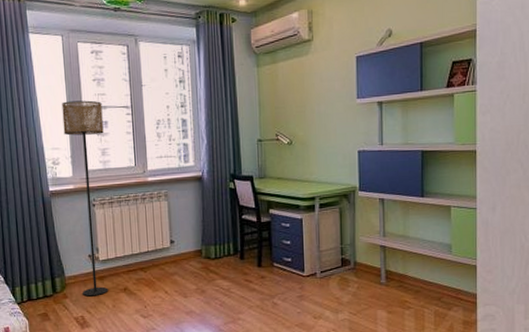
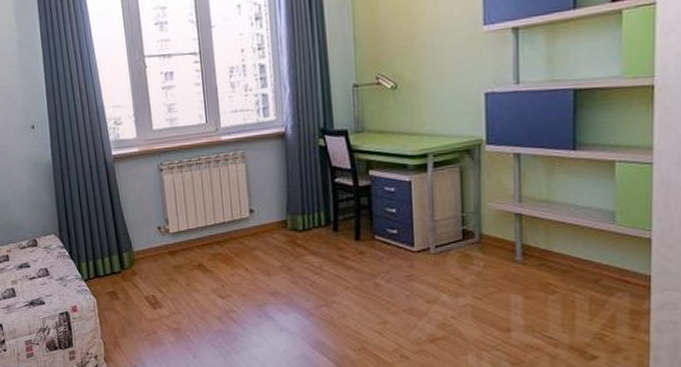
floor lamp: present [61,100,108,297] -> none [121,48,181,274]

